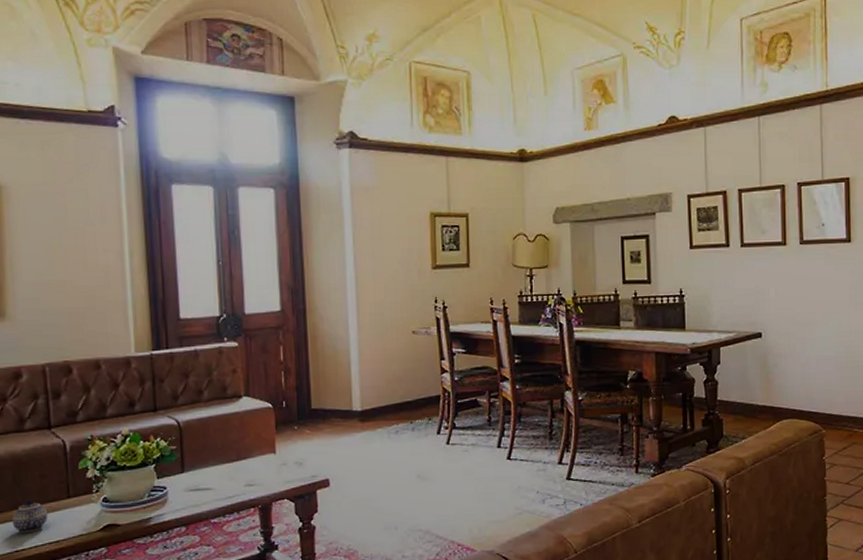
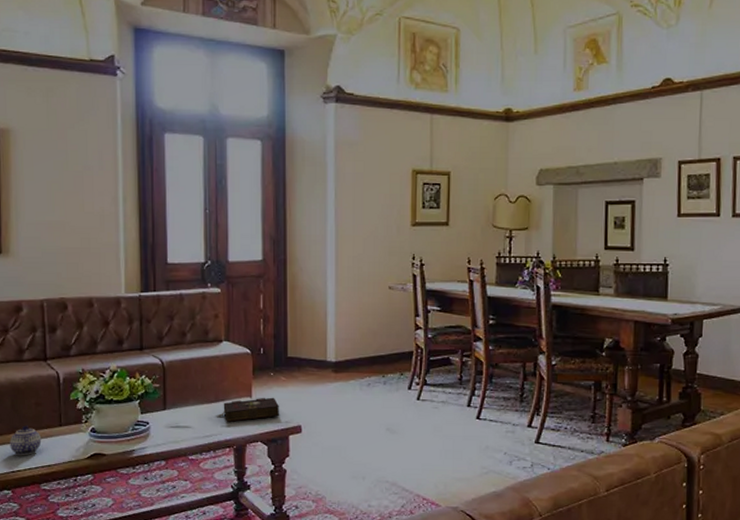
book: none [238,451,306,481] -> present [216,397,280,422]

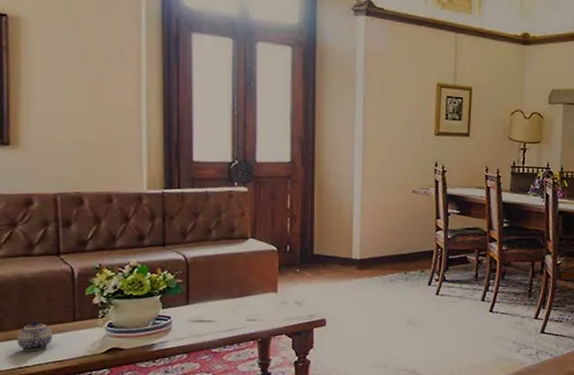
book: present [216,397,280,422] -> none [240,292,305,316]

